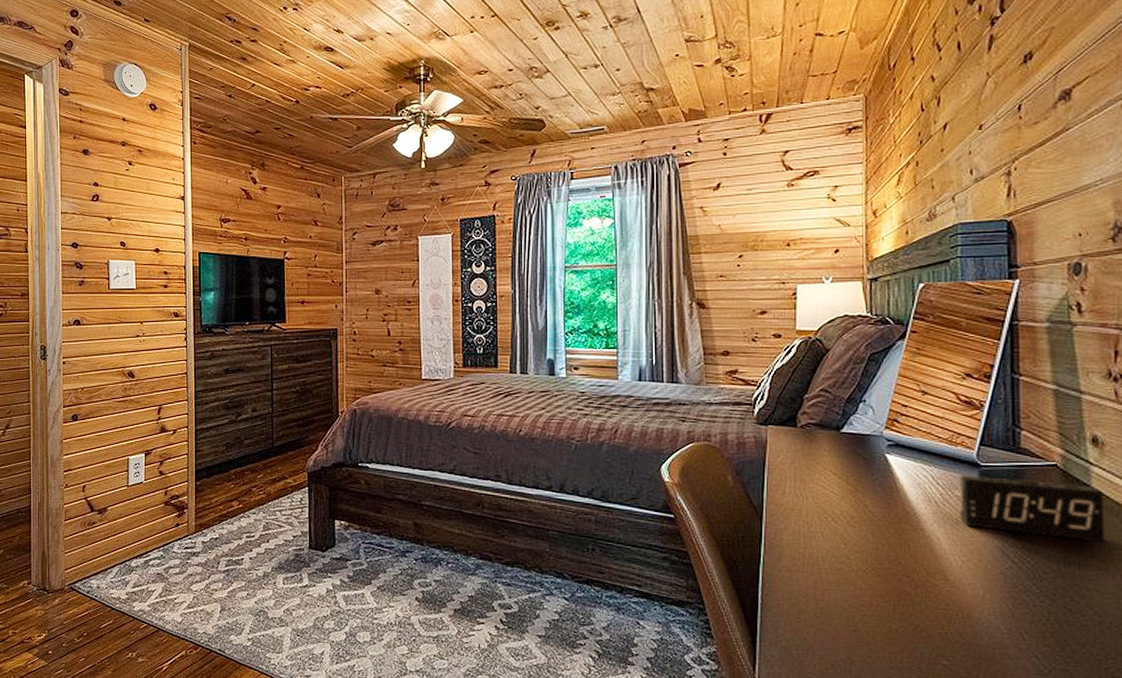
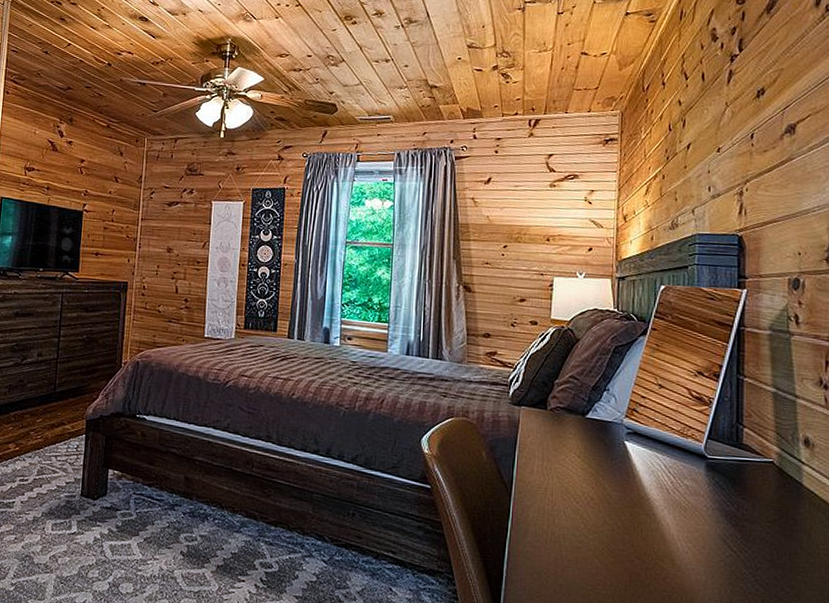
alarm clock: present [959,474,1105,543] -> none [687,465,813,538]

